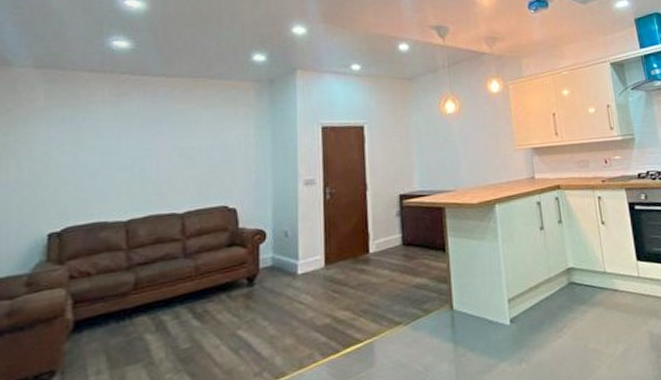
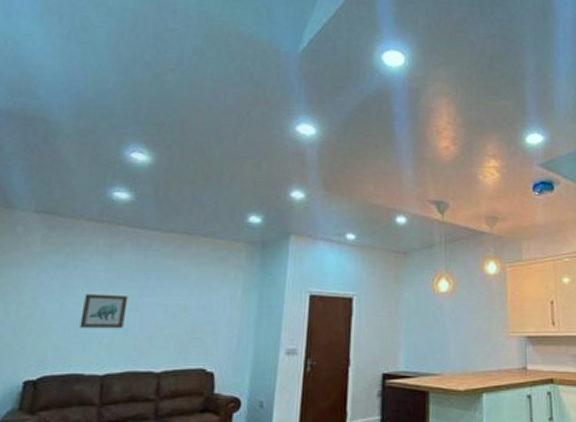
wall art: none [96,142,142,178] -> present [79,293,128,329]

